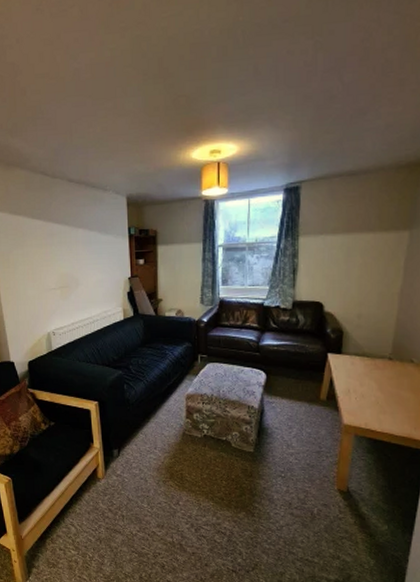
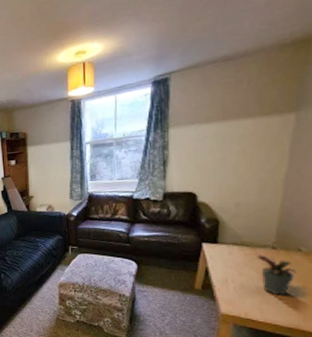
potted plant: none [376,365,409,405] -> present [257,255,296,295]

